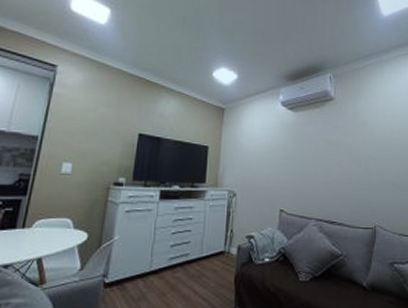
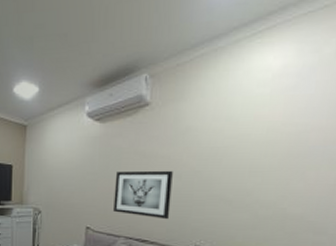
wall art: none [305,156,354,202] -> present [113,170,173,220]

